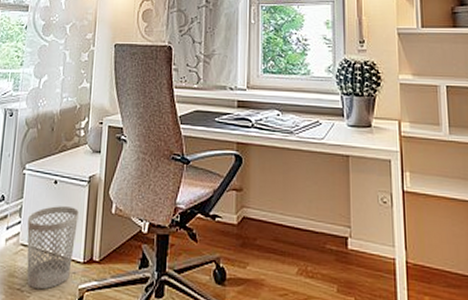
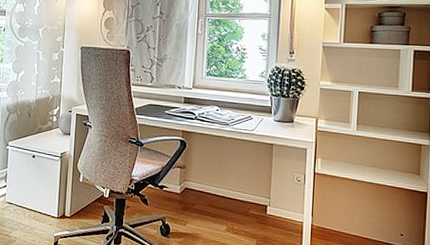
wastebasket: present [27,206,79,290] -> none [11,175,53,236]

